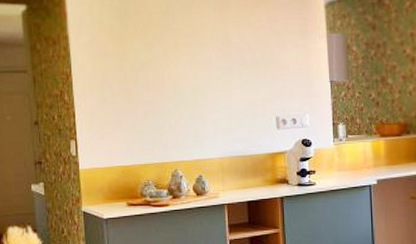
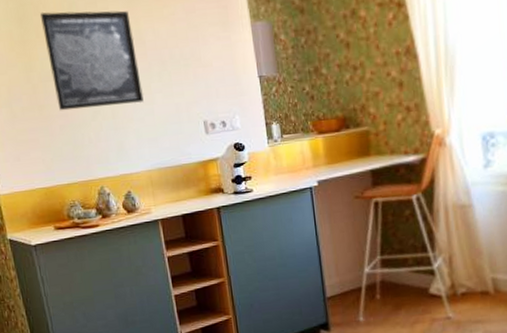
wall art: none [140,11,223,98] -> present [40,10,144,111]

